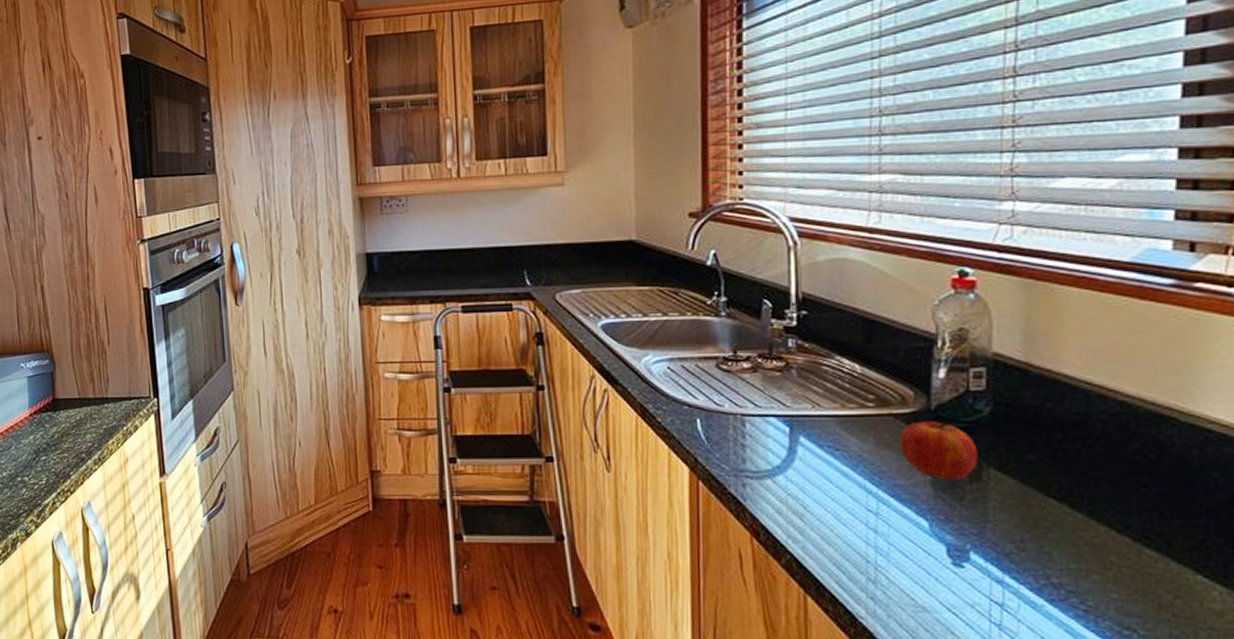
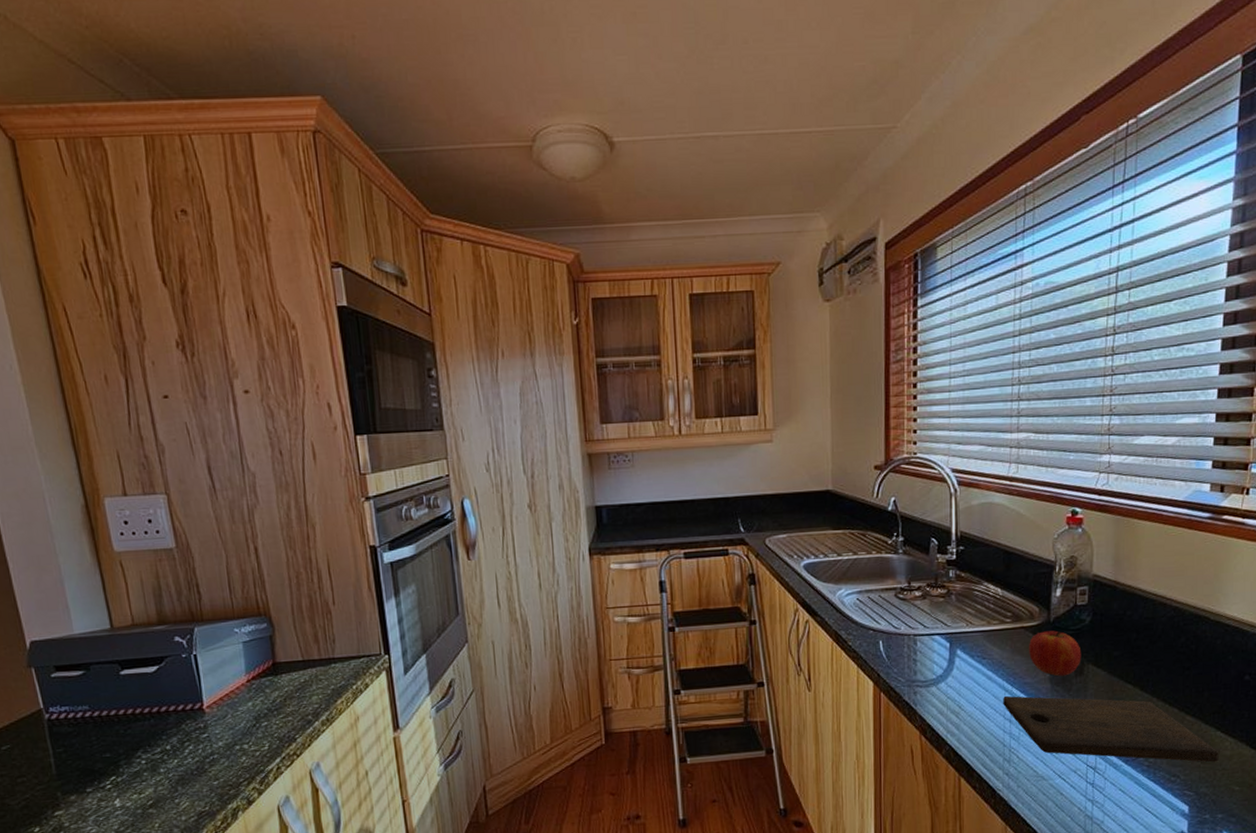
cutting board: none [865,498,1201,617] -> present [1003,695,1219,763]

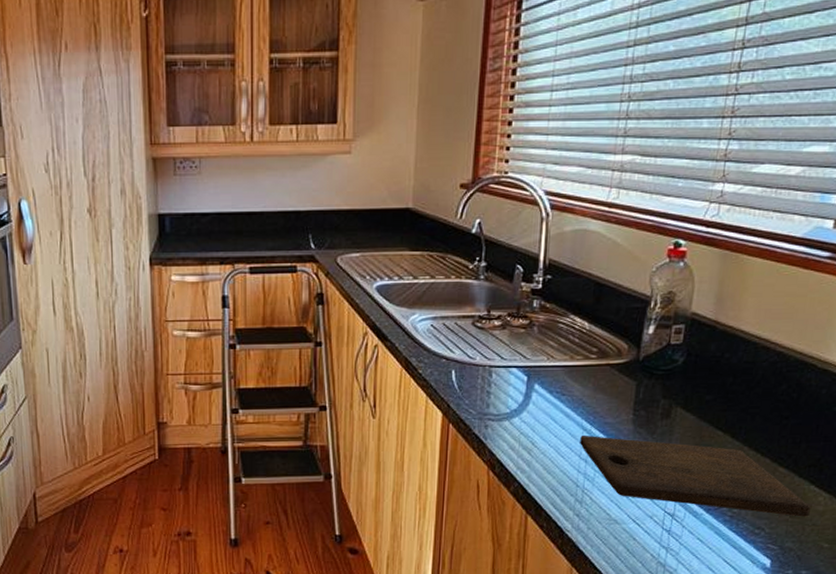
fruit: present [1029,630,1082,677] -> none [613,370,671,418]

